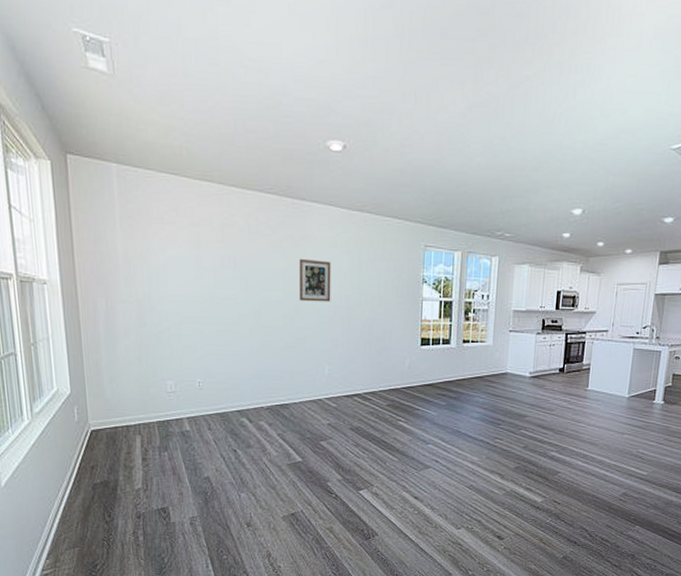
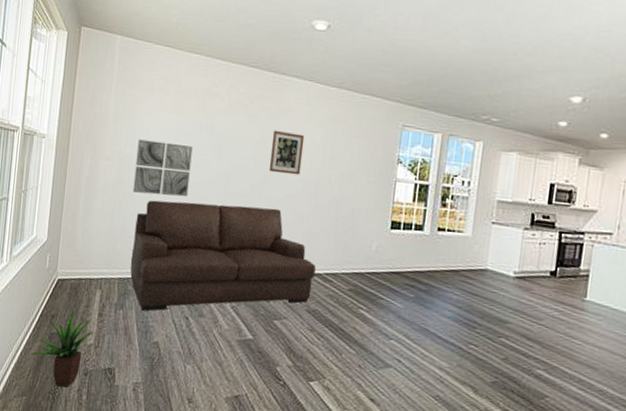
potted plant: none [75,460,141,533] -> present [30,311,95,388]
wall art: none [155,278,218,335] -> present [133,139,193,197]
sofa: none [167,336,355,450] -> present [130,200,316,311]

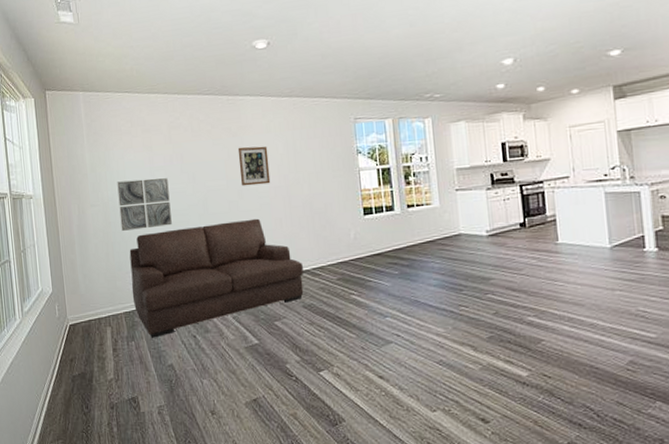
potted plant: present [30,311,95,388] -> none [58,352,113,424]

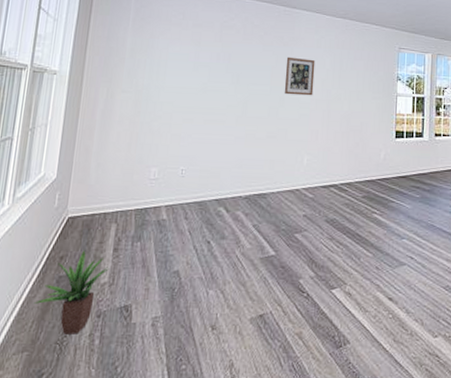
potted plant: none [58,352,113,424] -> present [34,250,109,335]
wall art: present [117,178,172,231] -> none [150,71,211,123]
sofa: present [129,218,304,338] -> none [148,127,332,240]

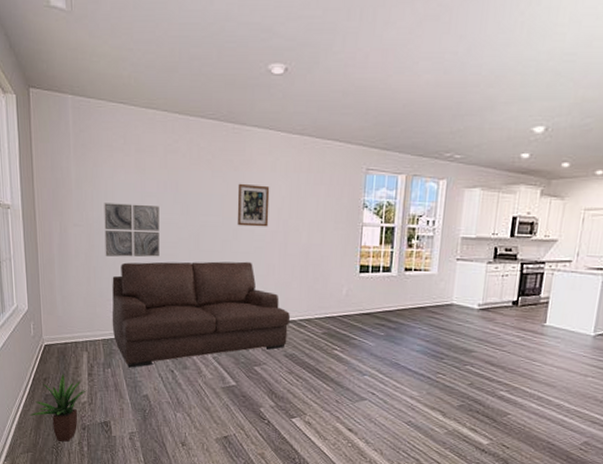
sofa: none [148,127,332,240] -> present [112,261,290,368]
wall art: none [150,71,211,123] -> present [104,203,160,257]

